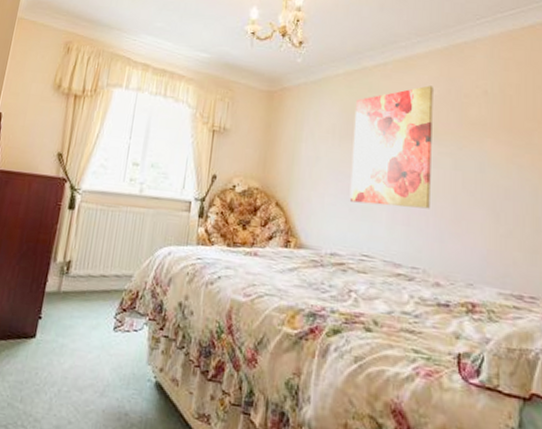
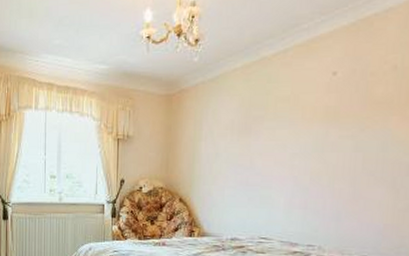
wall art: present [349,85,433,209] -> none [248,68,337,193]

